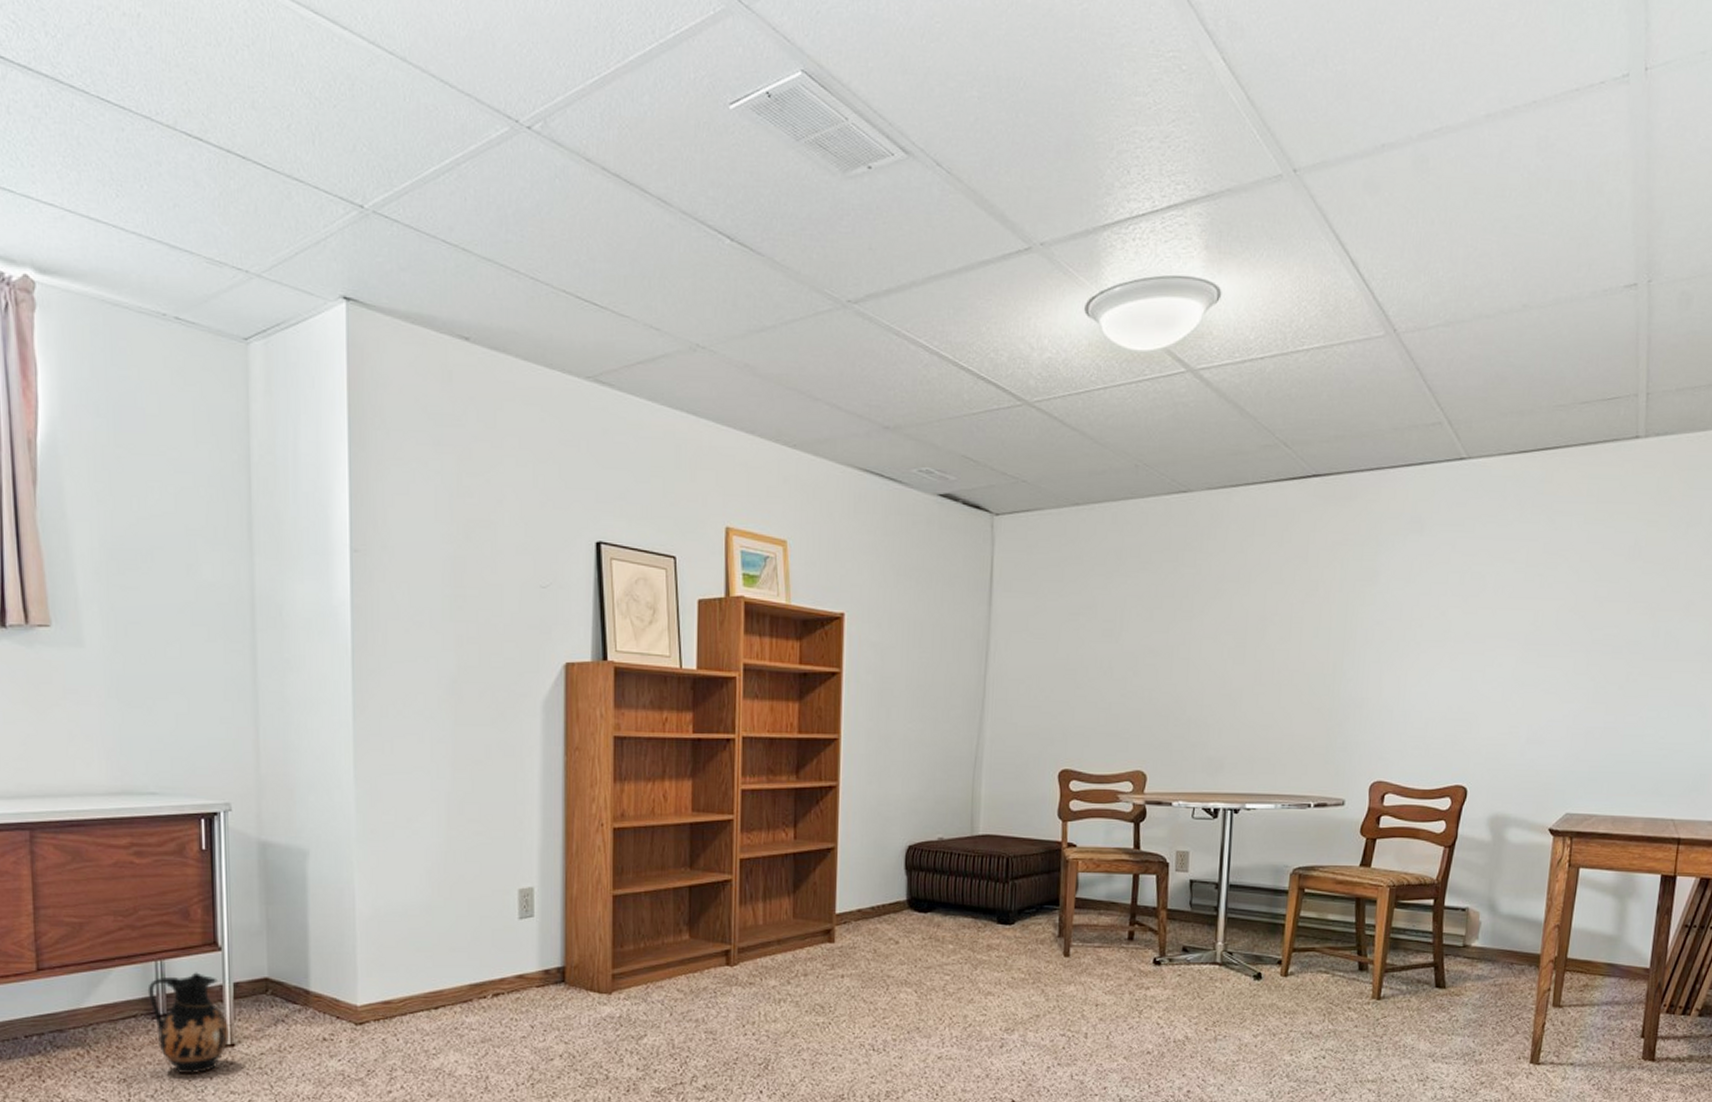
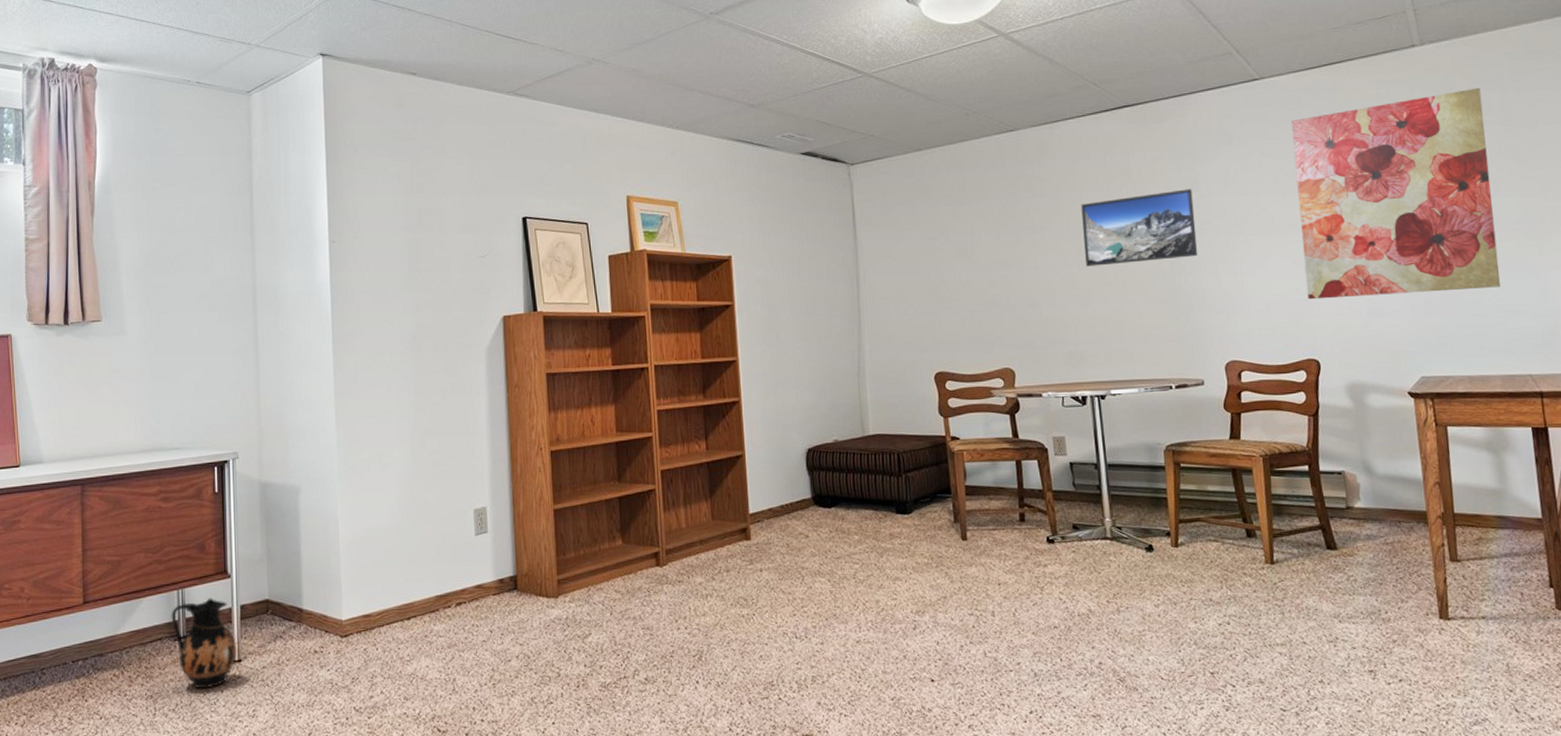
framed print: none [1242,581,1371,663] -> present [1081,189,1197,267]
wall art: none [1469,494,1695,723] -> present [1292,87,1501,300]

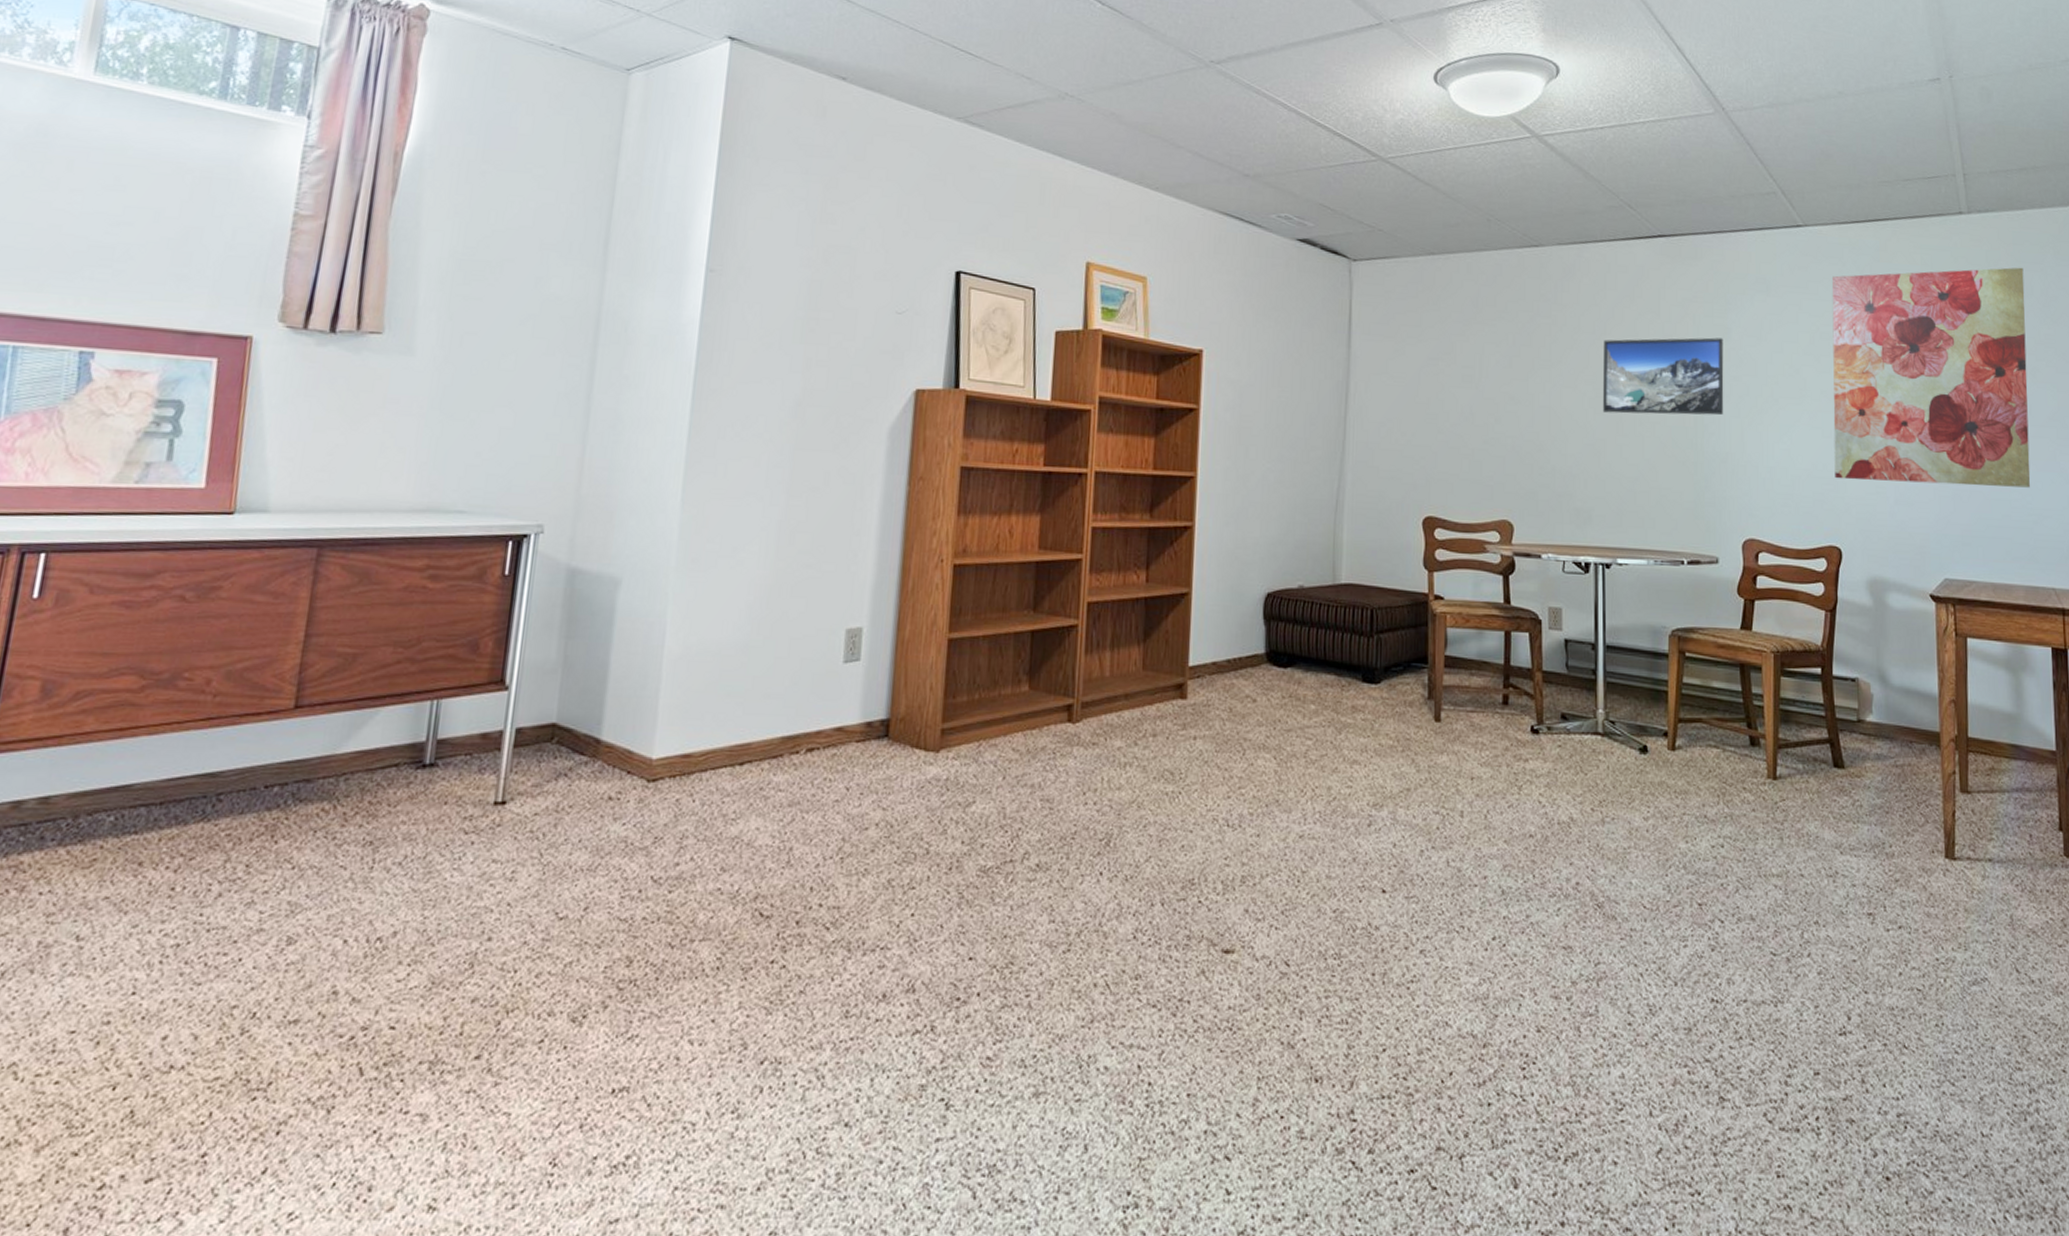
ceramic jug: present [171,598,237,689] -> none [416,714,503,838]

